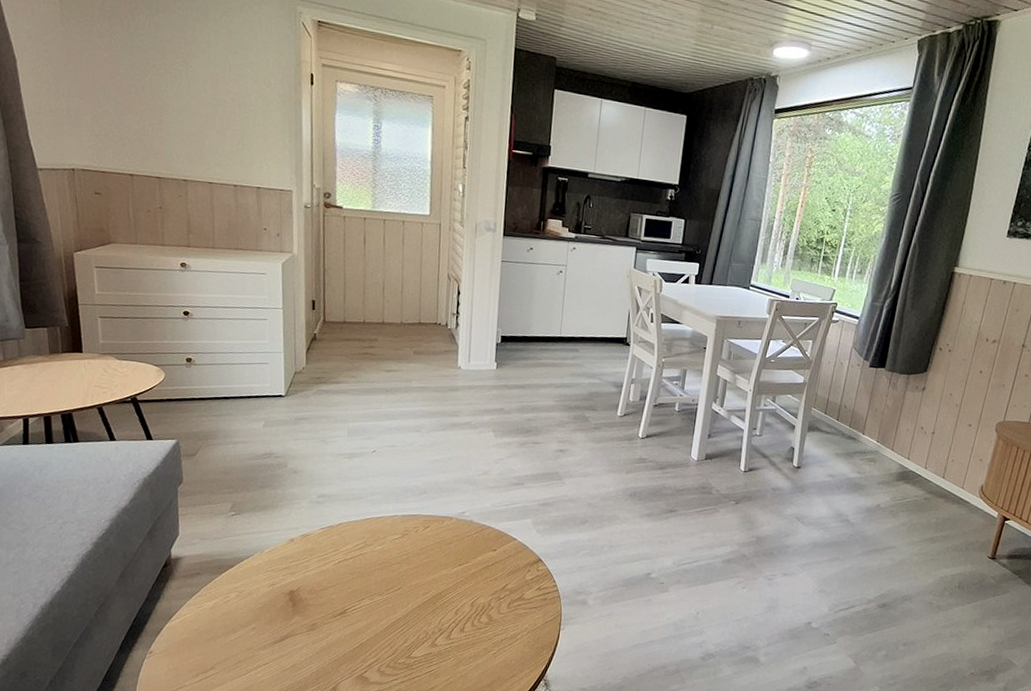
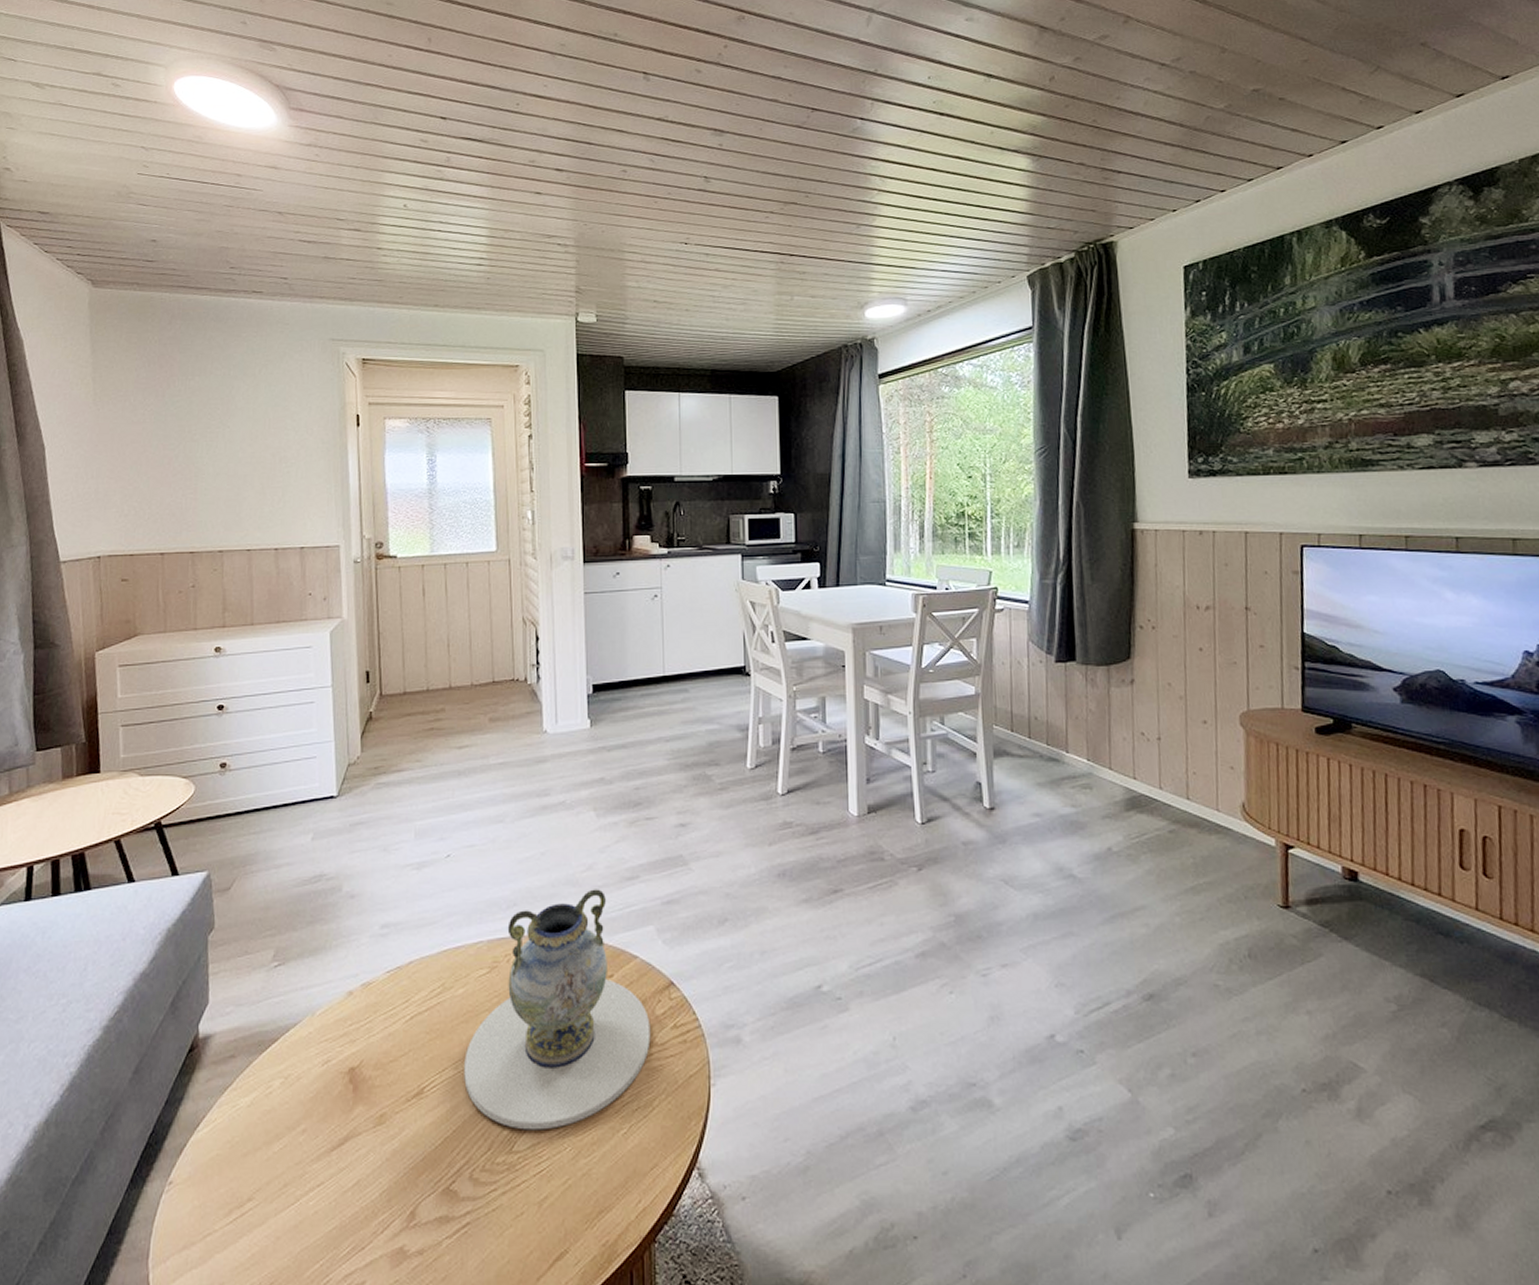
decorative vase: none [377,488,521,646] -> present [464,889,651,1130]

